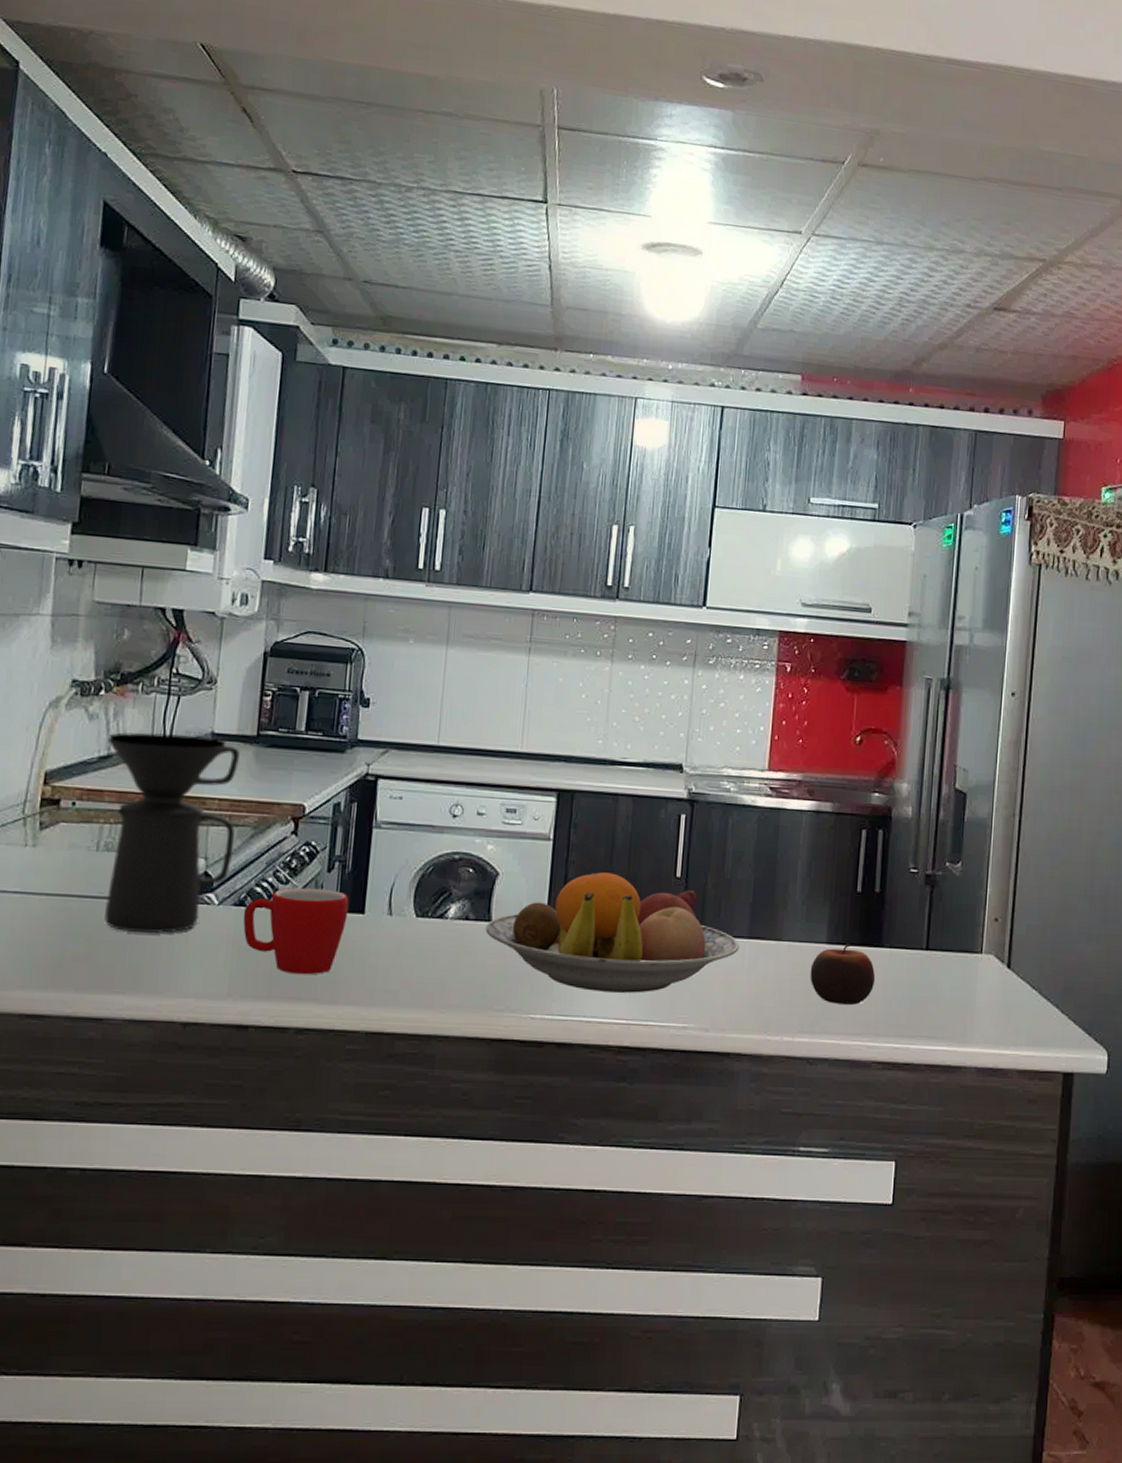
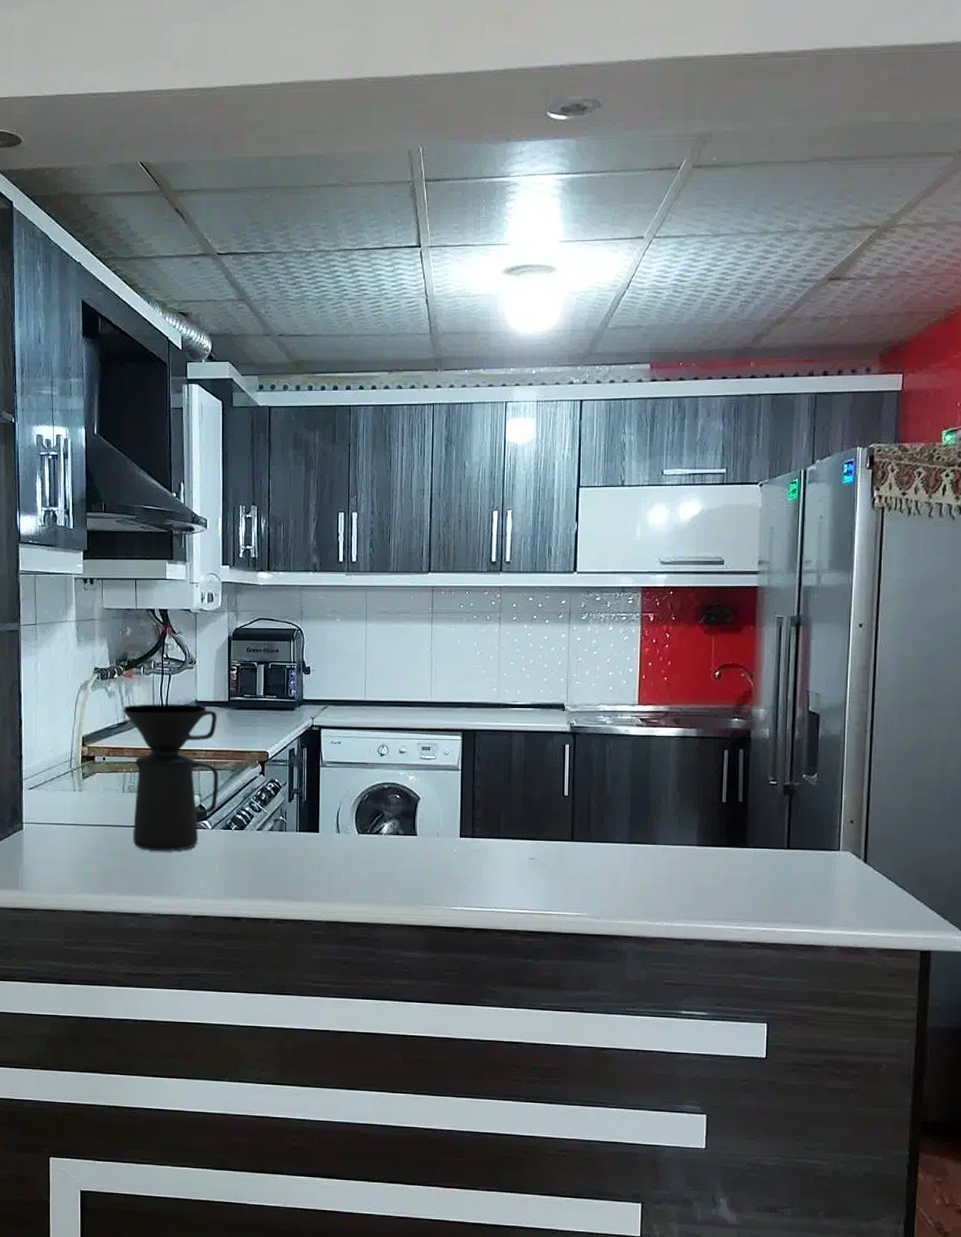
mug: present [243,887,349,975] -> none [230,814,307,880]
fruit bowl: present [485,872,740,993] -> none [412,794,621,889]
apple: present [810,943,876,1005] -> none [684,845,742,896]

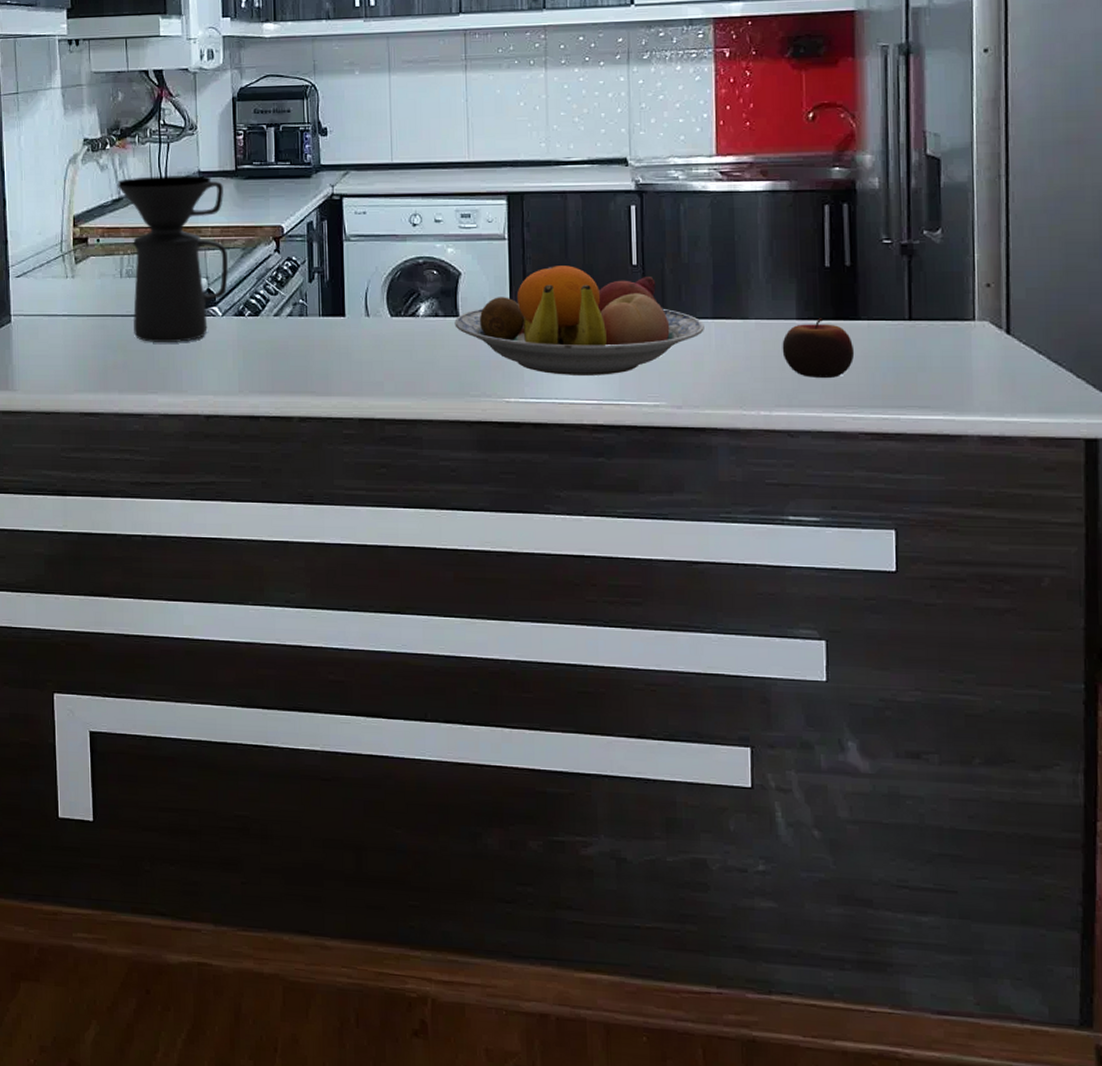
fruit bowl: none [412,794,621,889] -> present [454,265,704,375]
apple: none [684,845,742,896] -> present [782,318,855,378]

